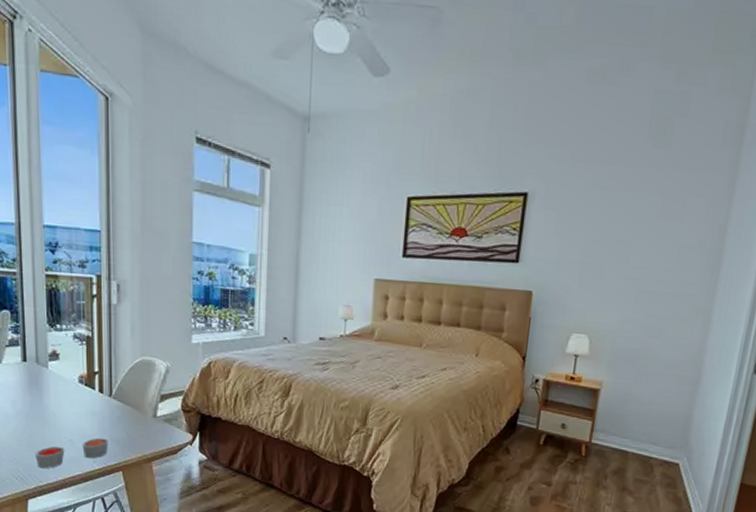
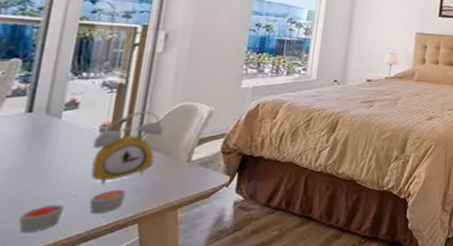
alarm clock: none [76,364,130,433] -> present [90,111,164,185]

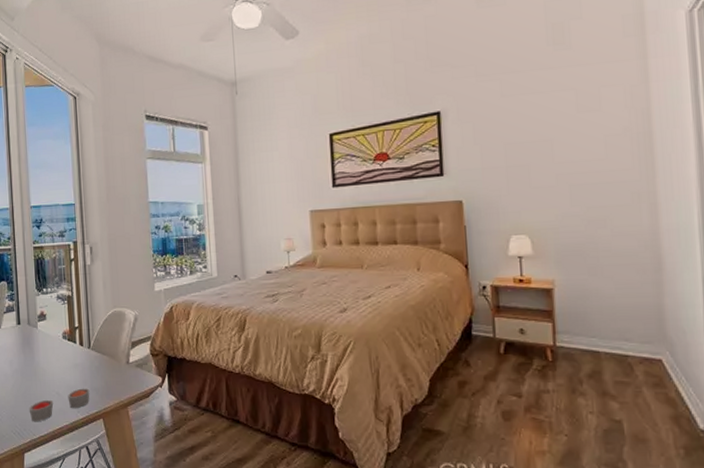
alarm clock: present [90,111,164,185] -> none [61,319,105,384]

